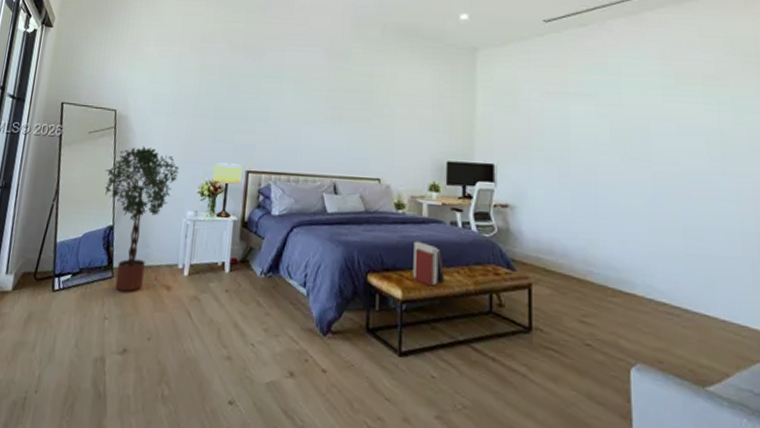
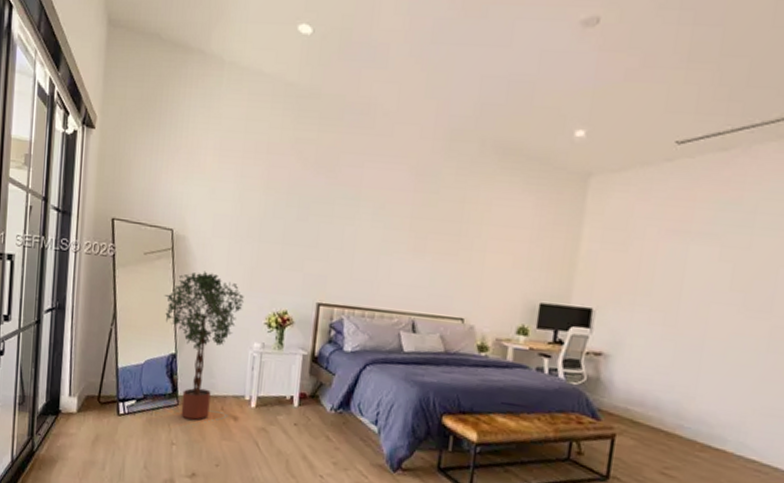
table lamp: present [212,162,242,218] -> none [280,293,313,352]
books: present [413,241,445,286] -> none [490,385,524,431]

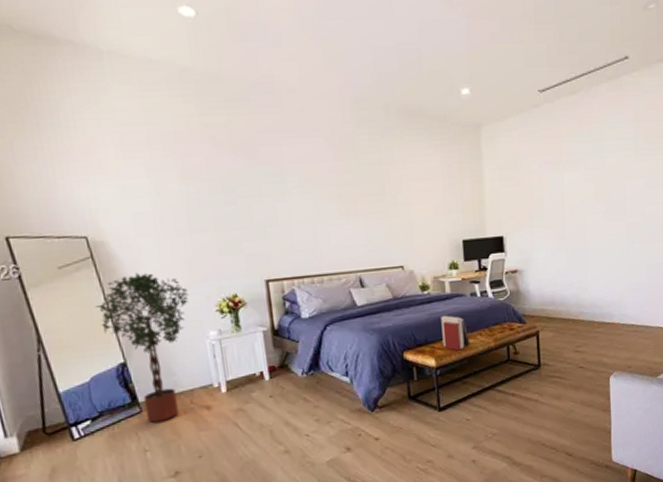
books: none [490,385,524,431] -> present [441,315,470,351]

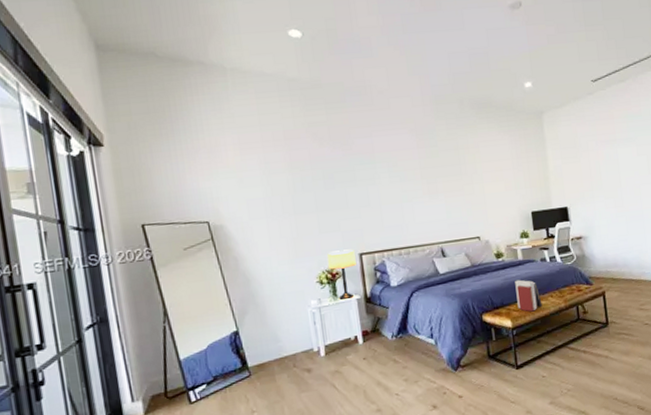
potted tree: present [95,272,189,423] -> none [213,251,293,385]
table lamp: none [228,274,262,331] -> present [327,249,356,300]

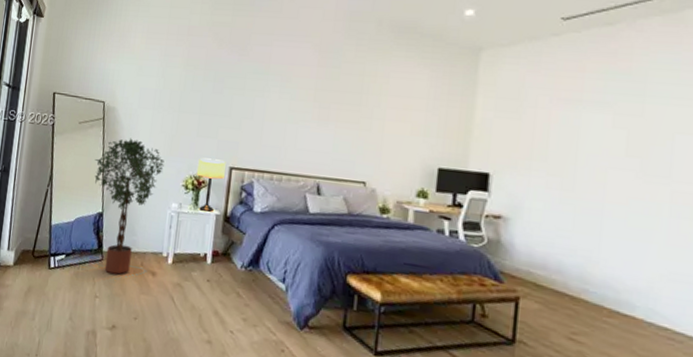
potted tree: none [213,251,293,385] -> present [94,138,165,275]
books: present [515,279,543,312] -> none [393,246,427,292]

